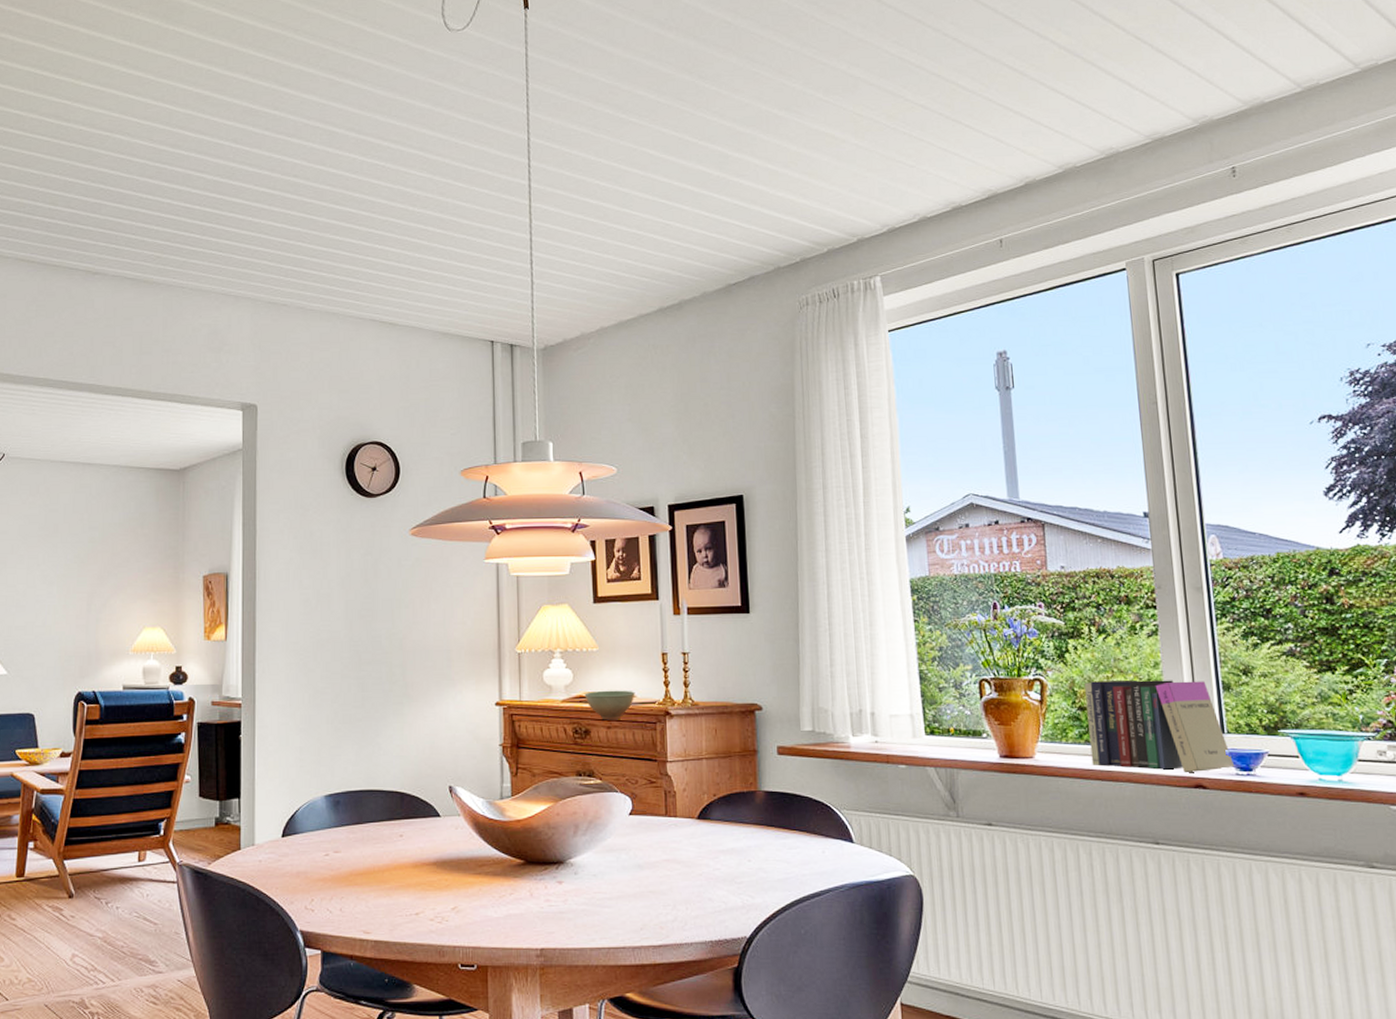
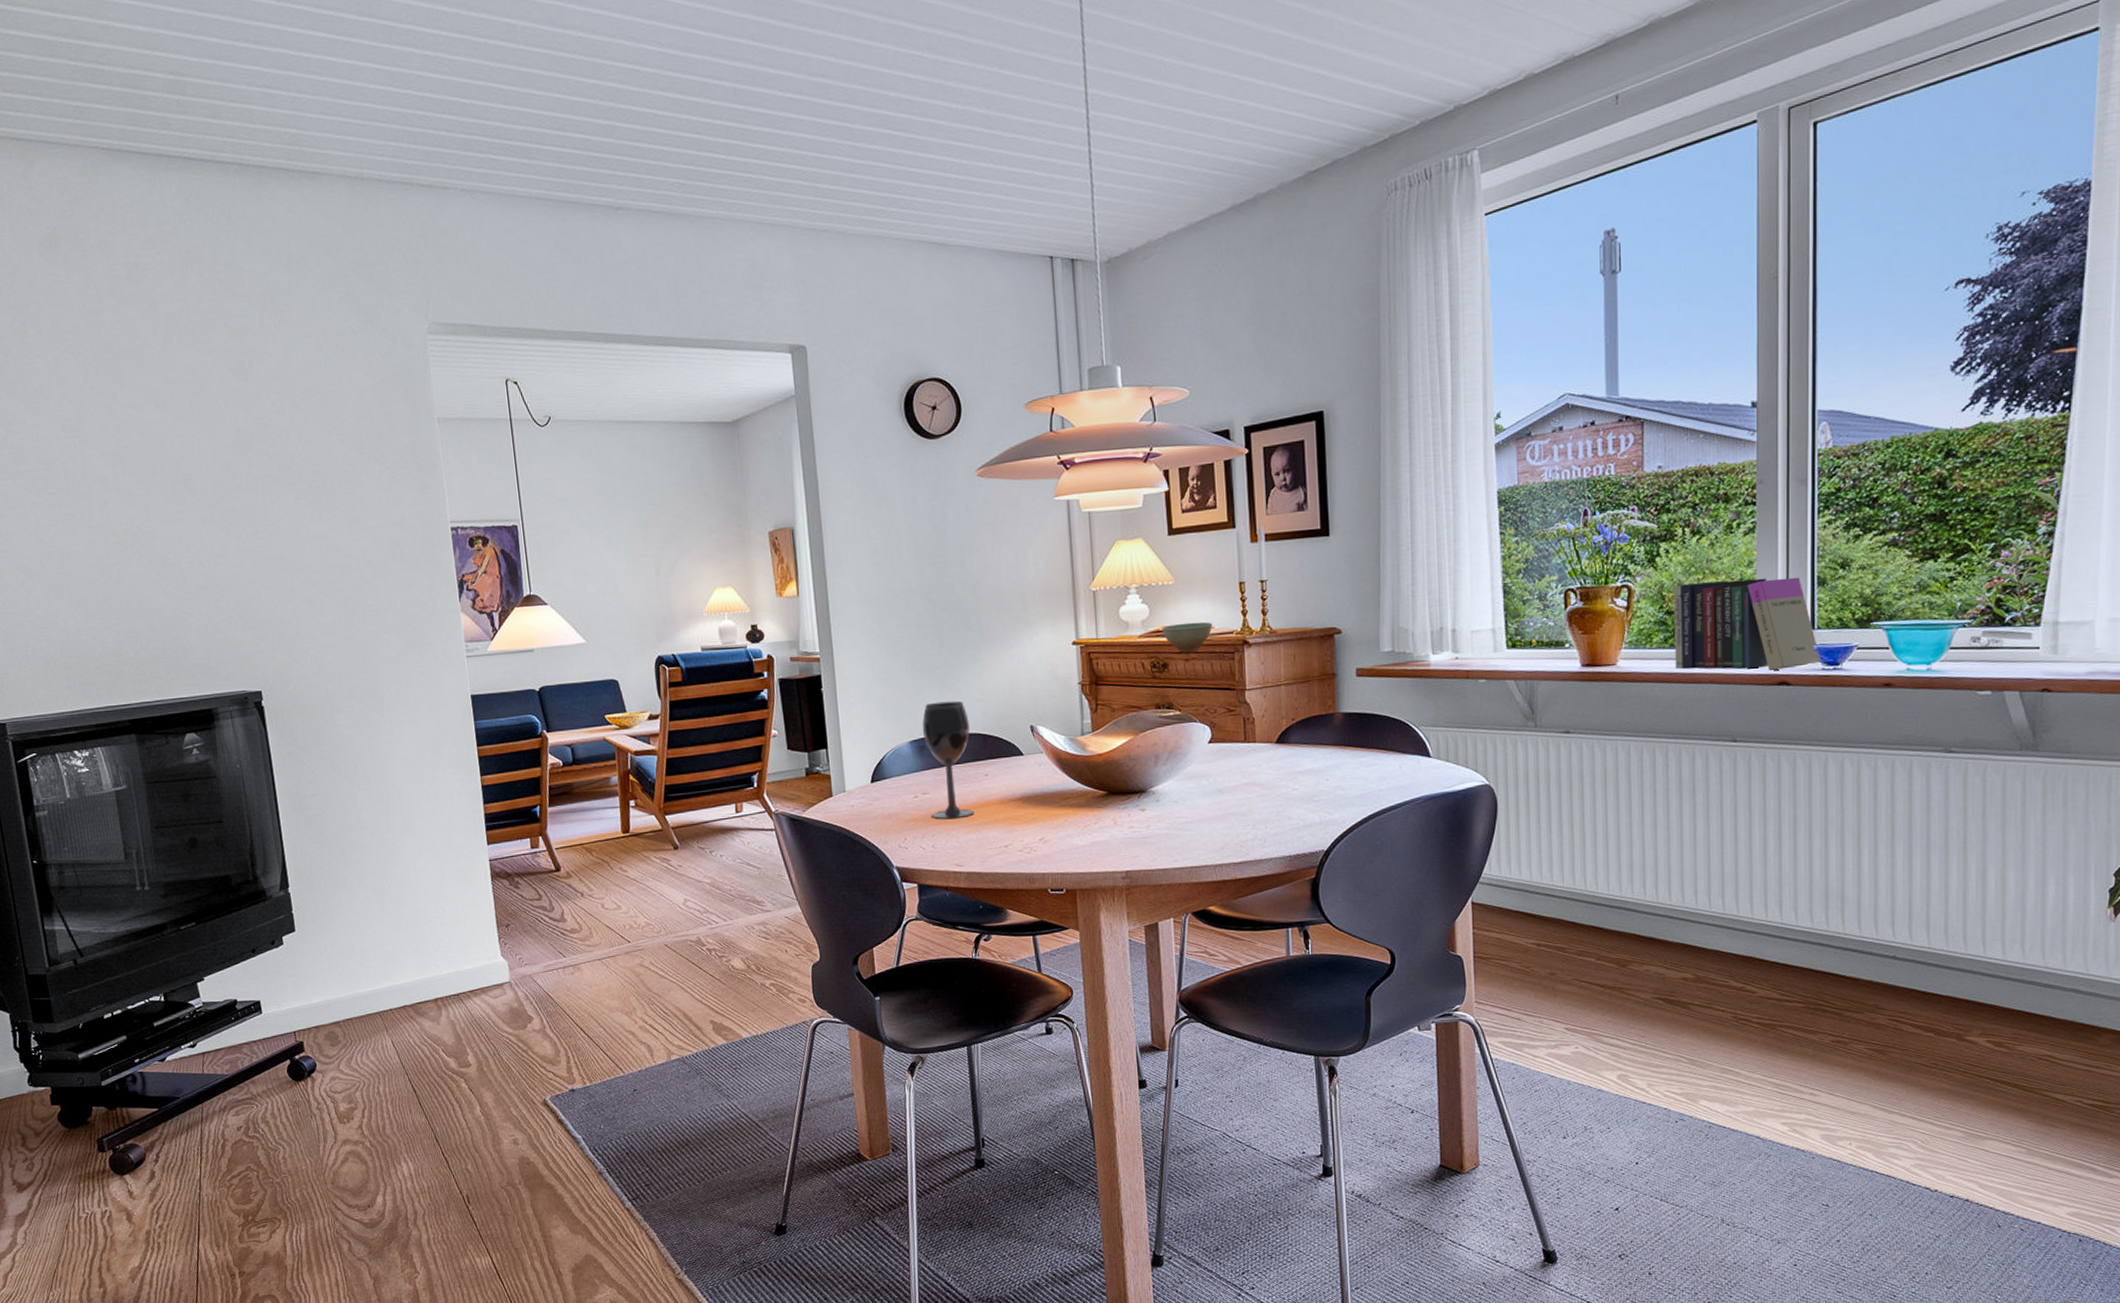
wine glass: none [339,756,387,881] -> present [922,701,975,820]

